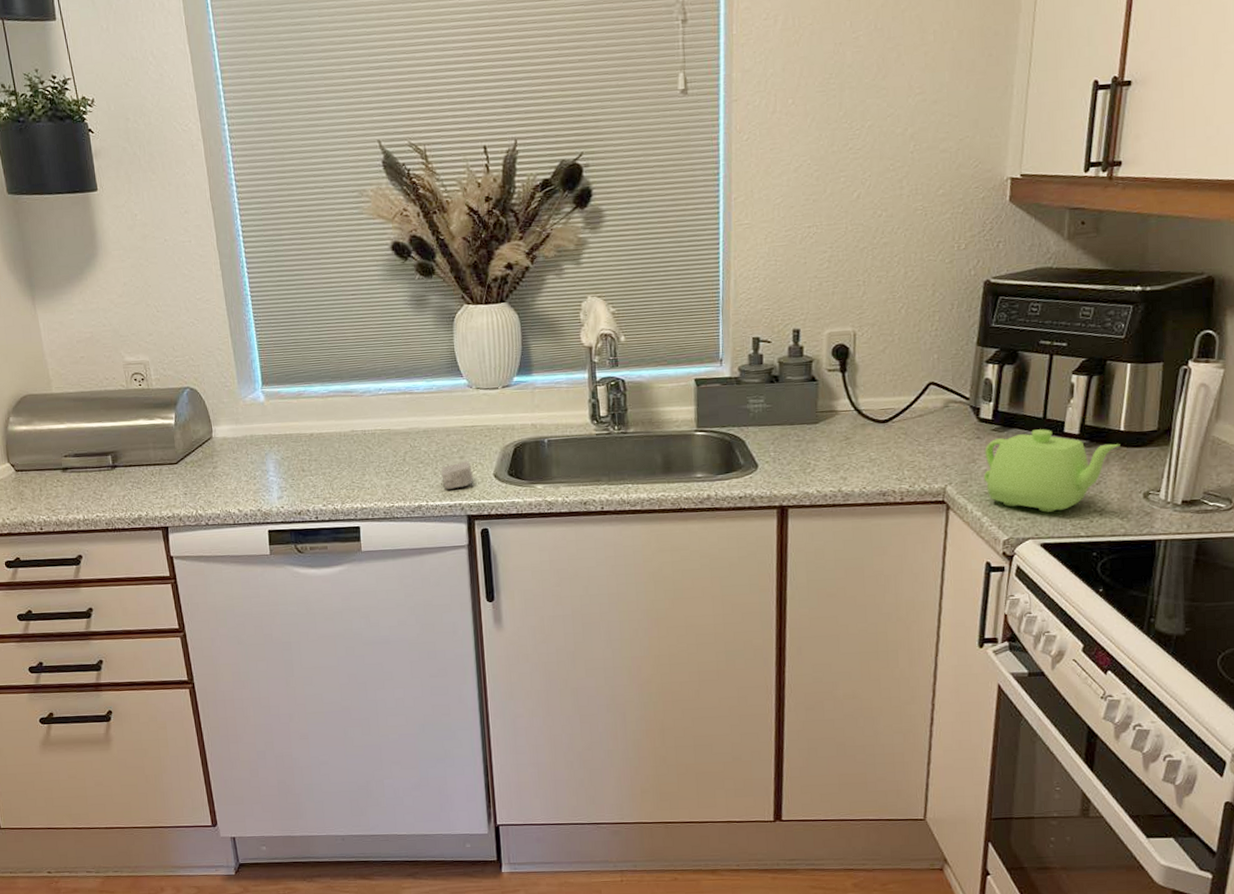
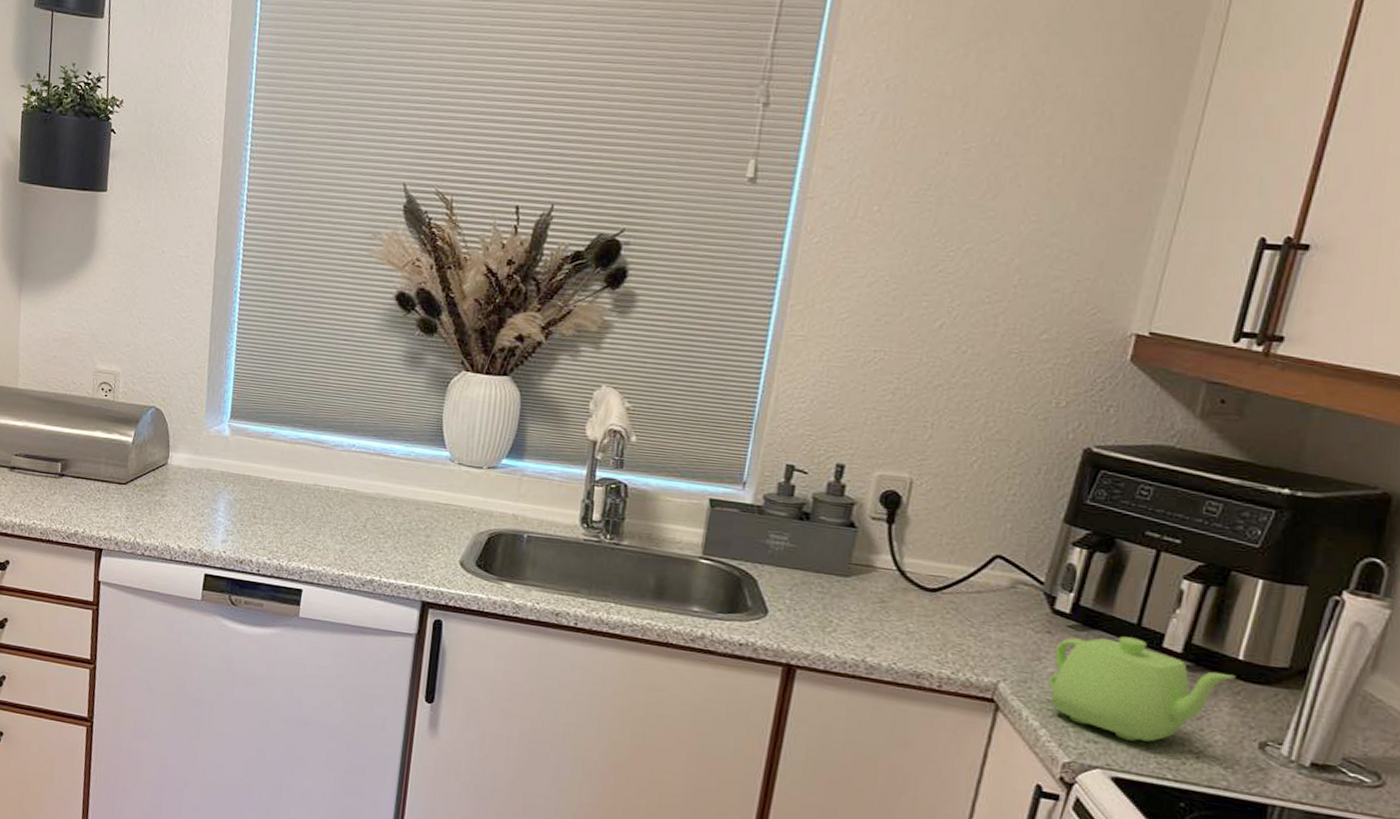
soap bar: present [441,461,474,490] -> none [401,541,437,570]

